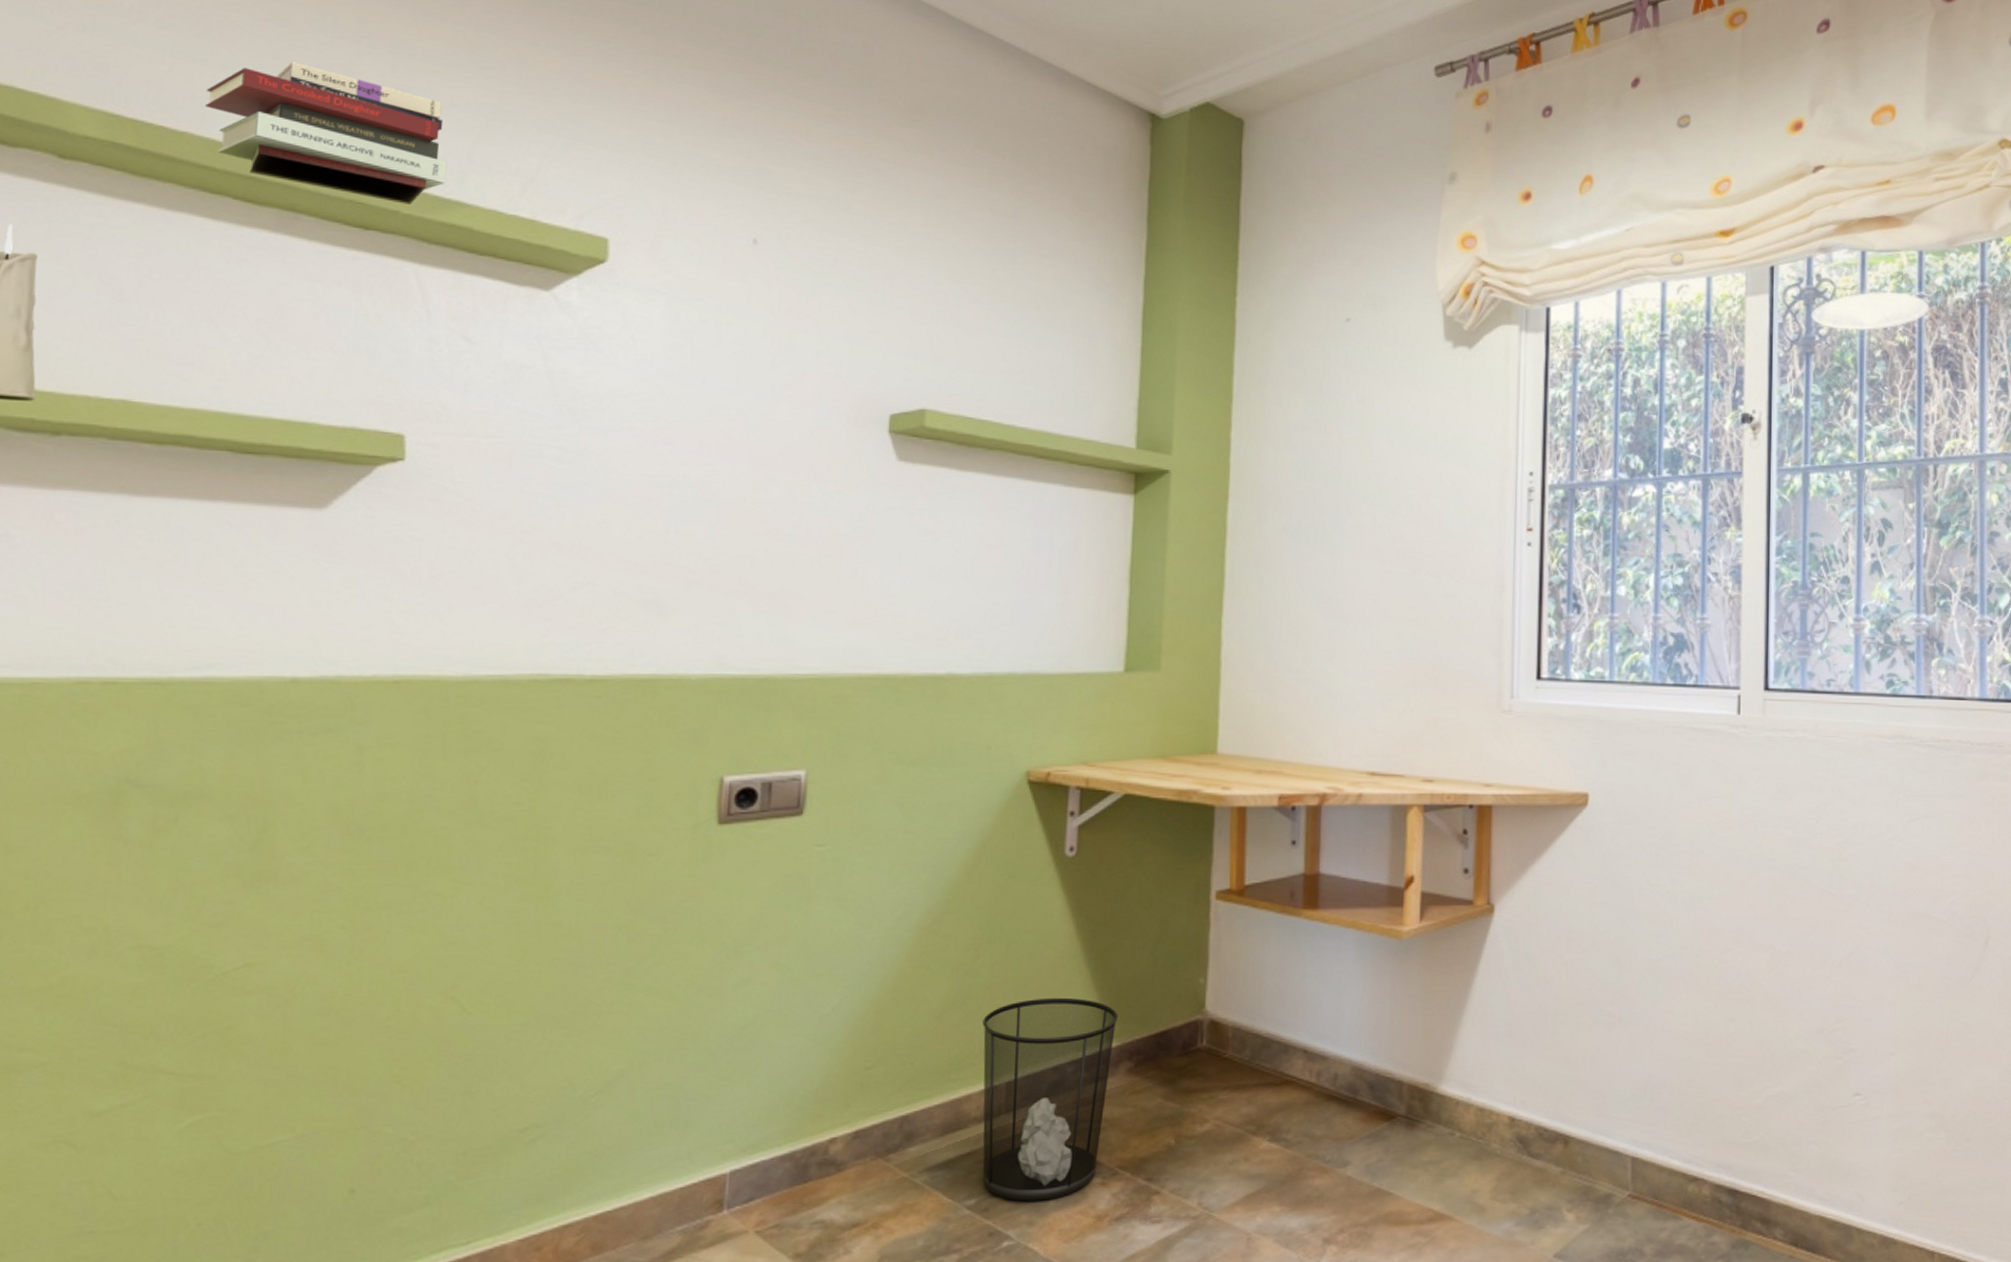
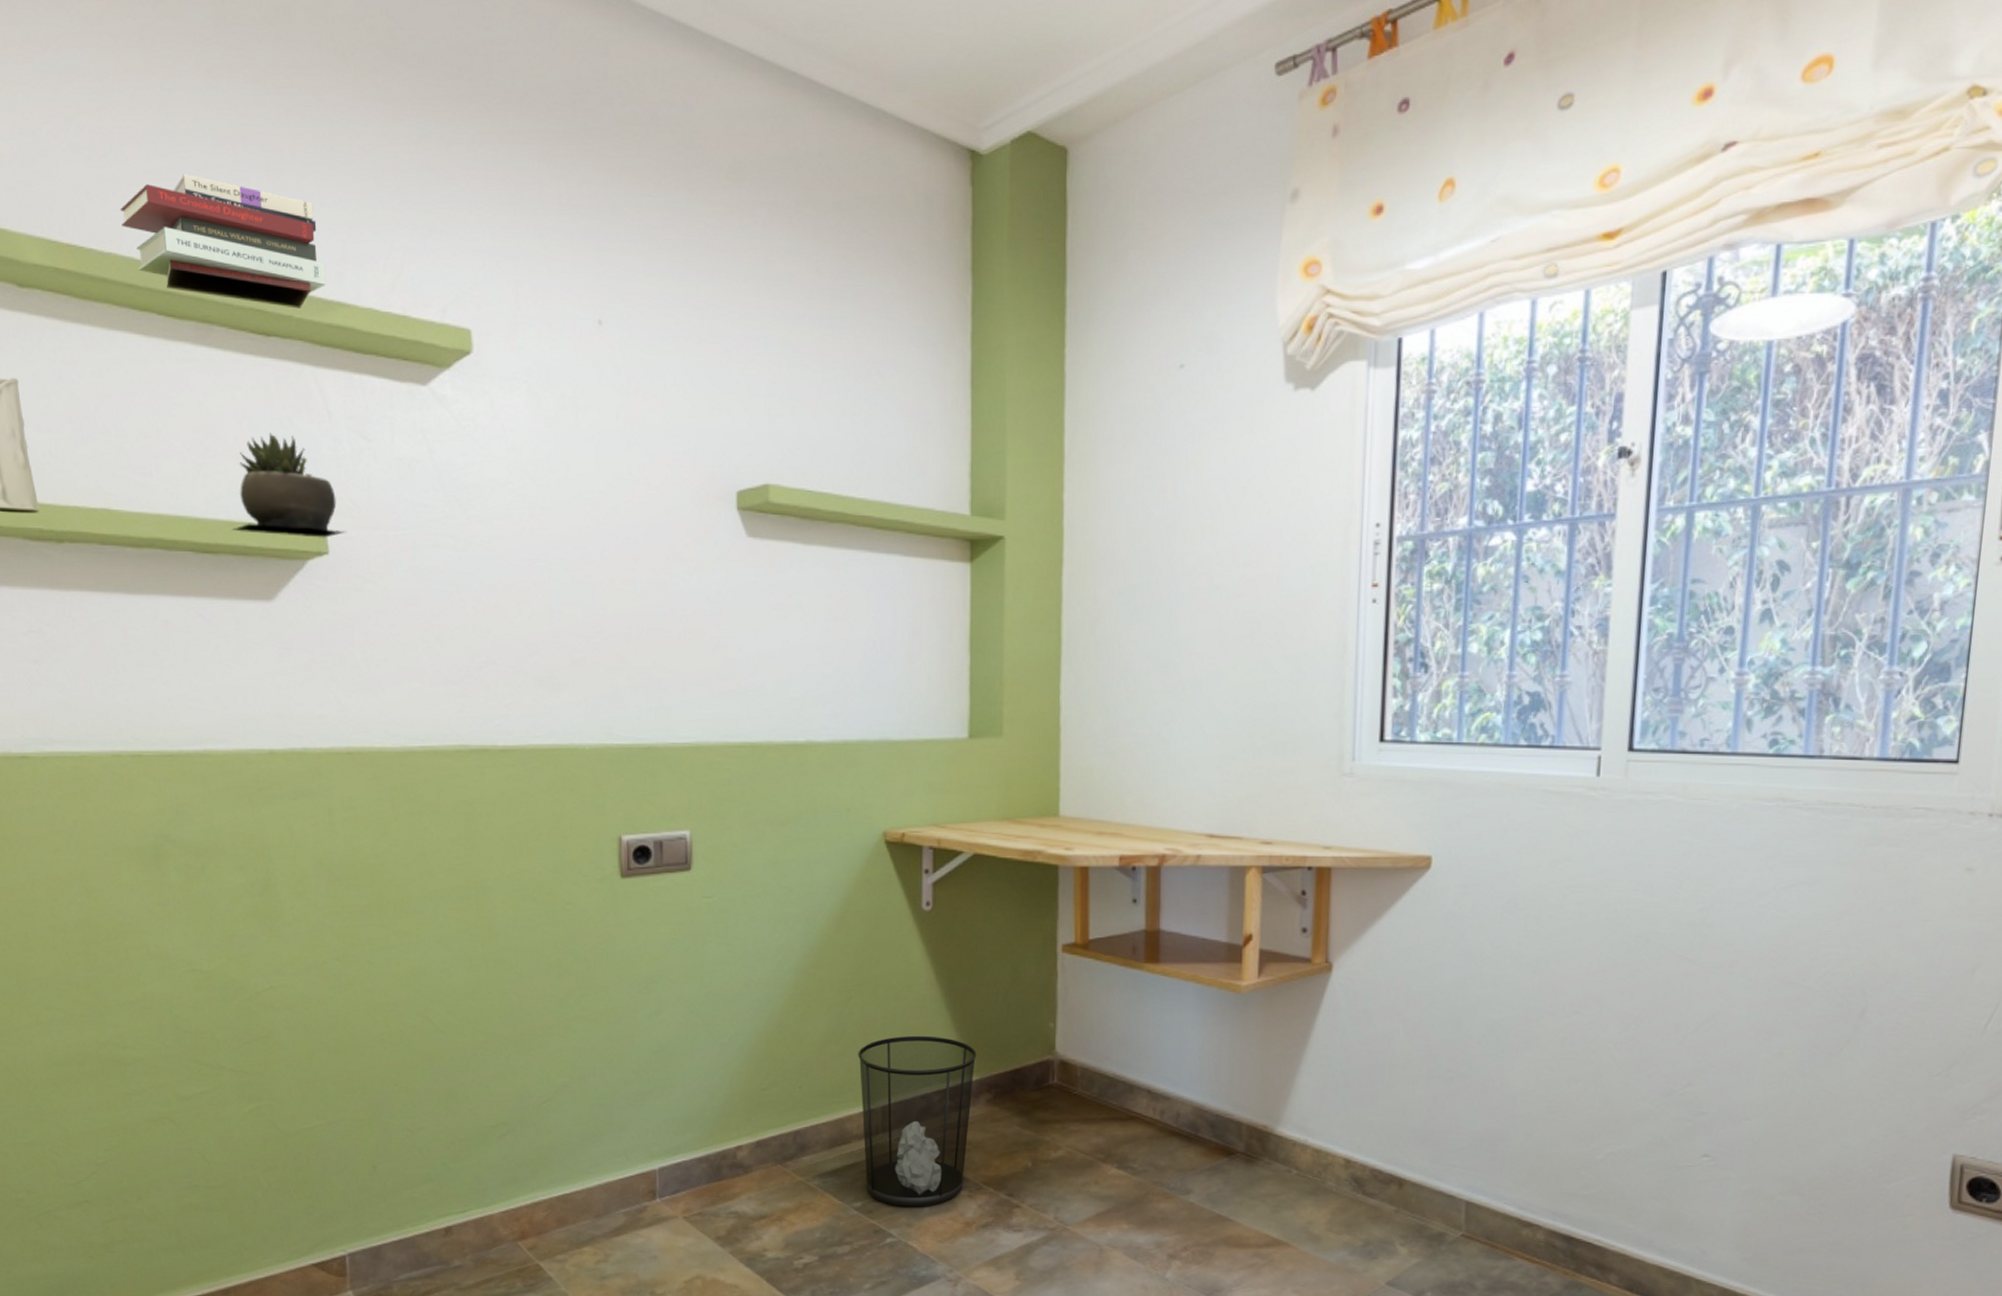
succulent plant: none [285,329,431,443] -> present [231,433,347,538]

